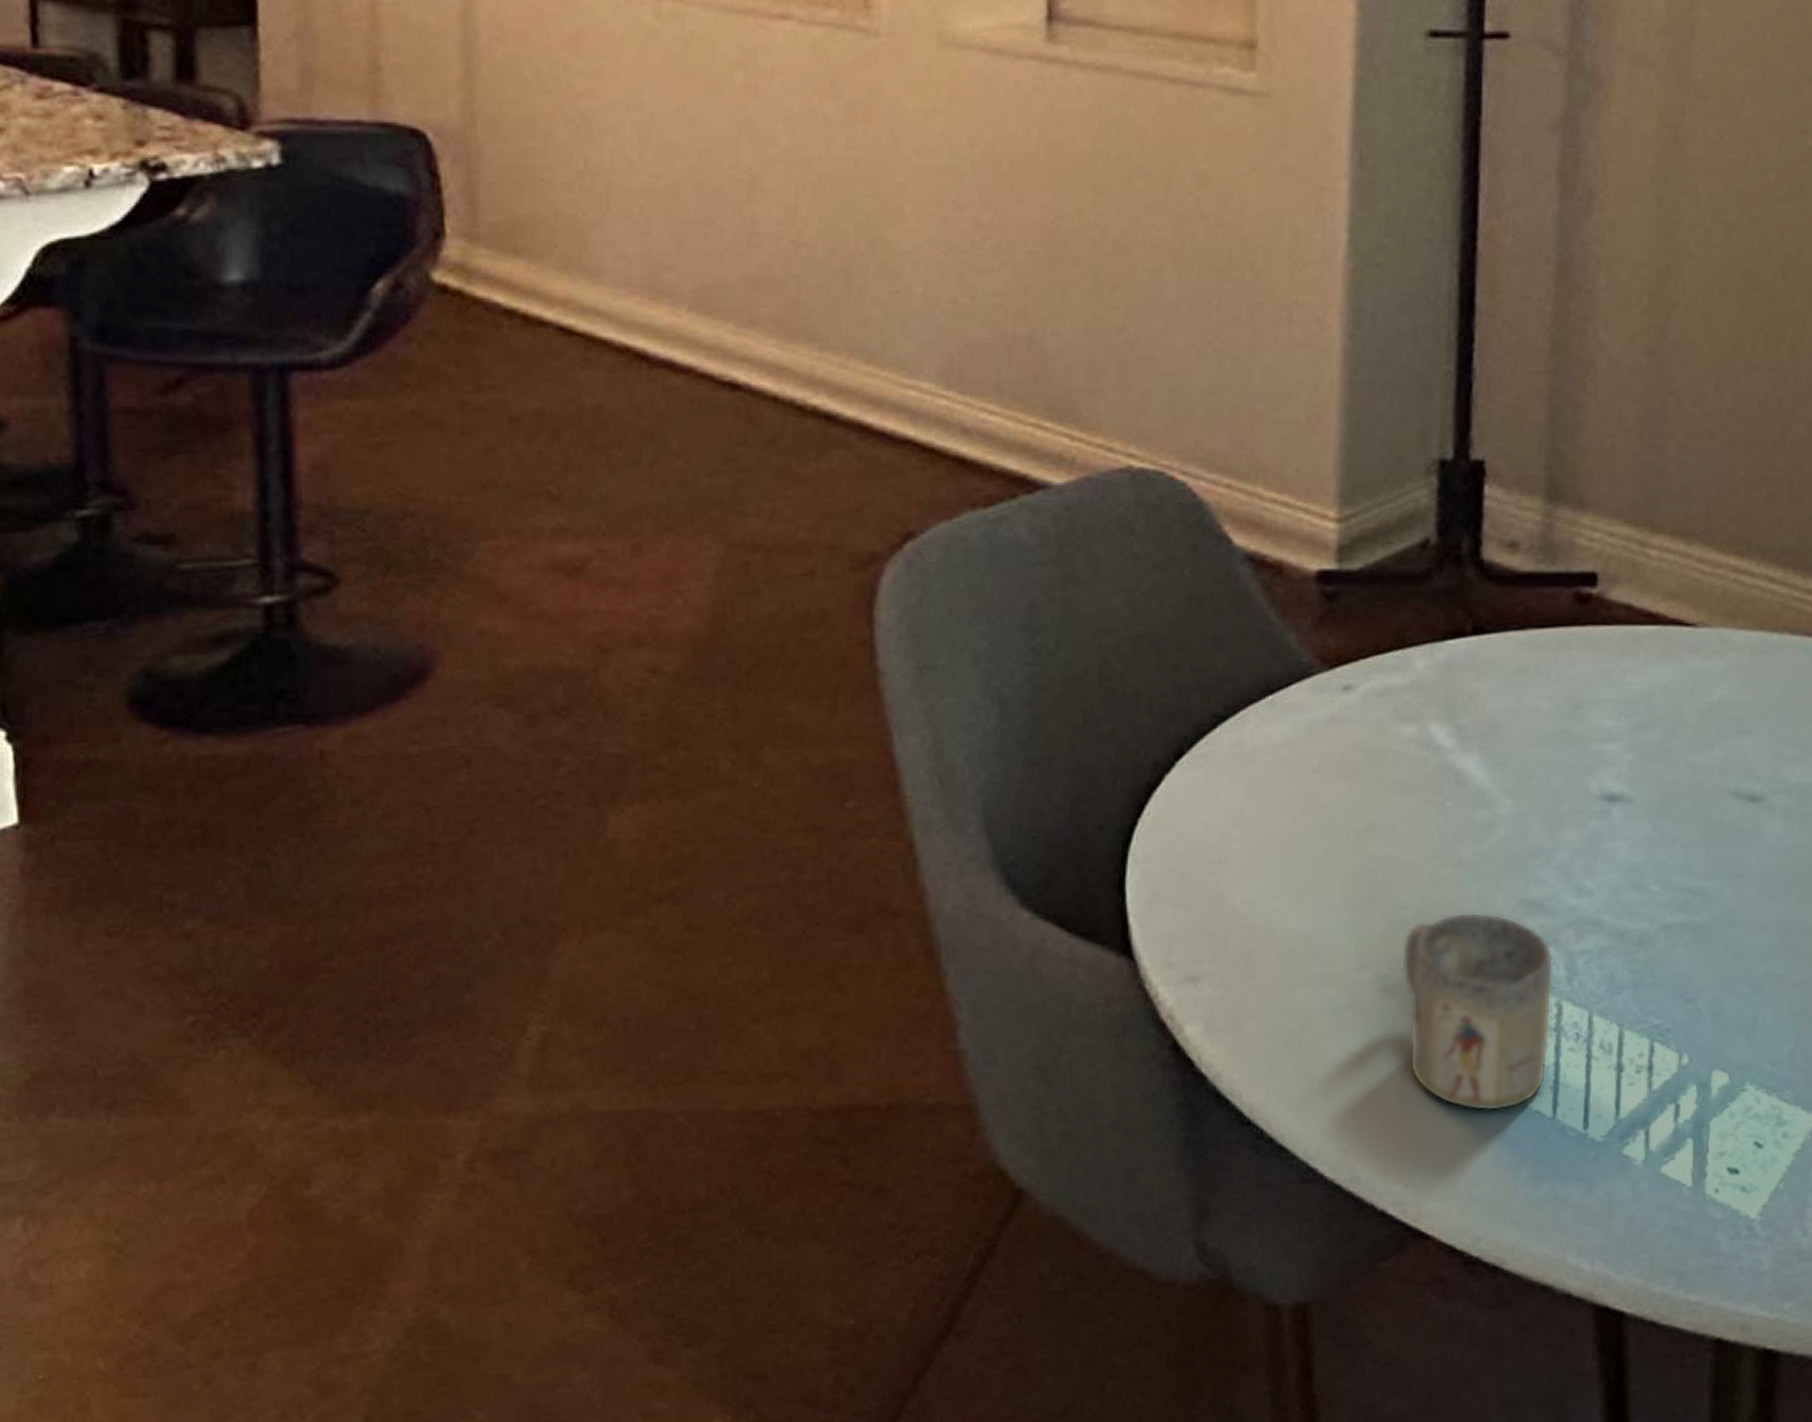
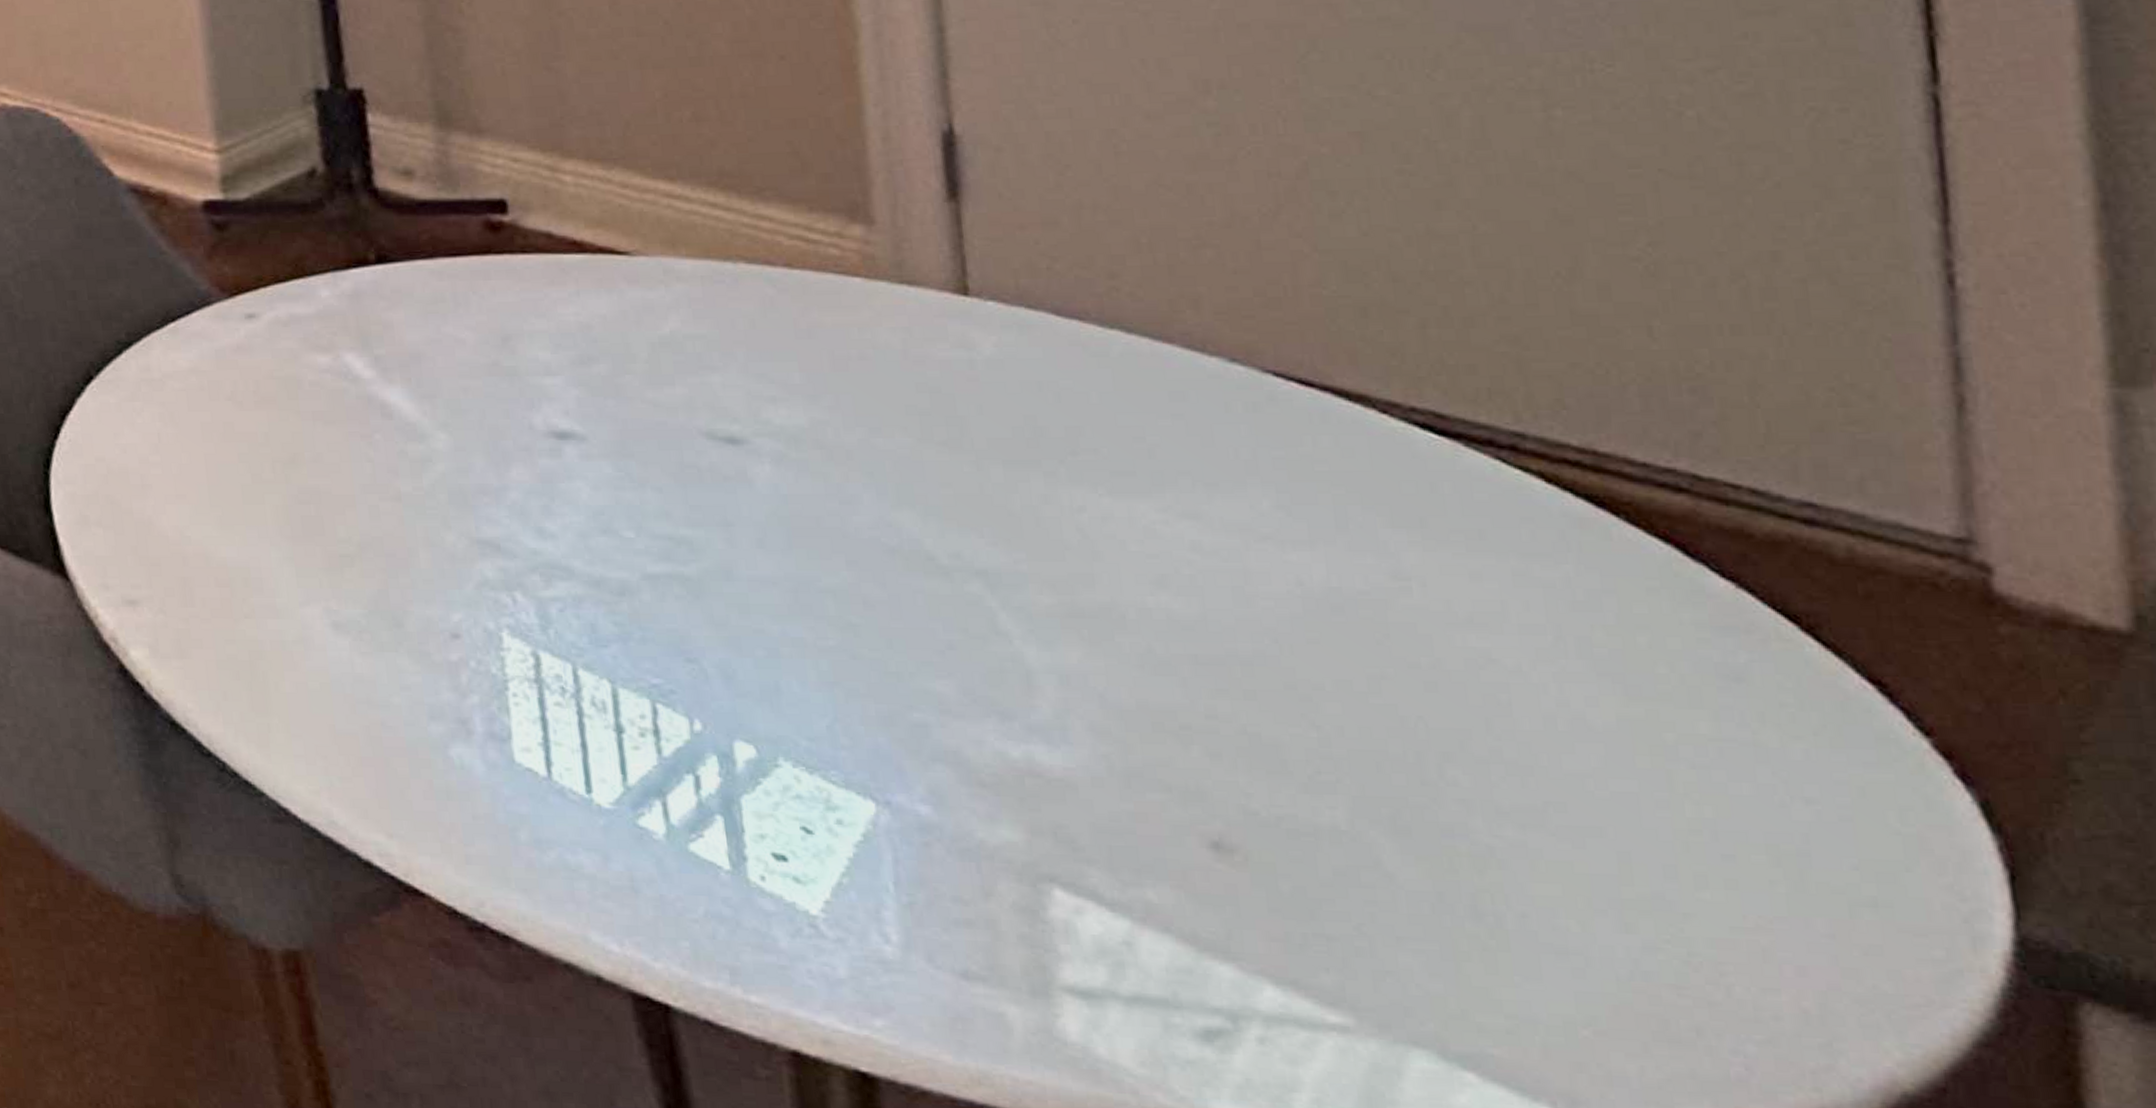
mug: present [1401,912,1554,1112] -> none [348,550,533,765]

